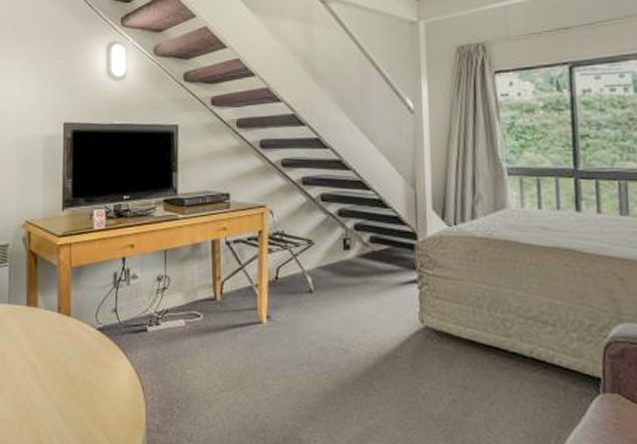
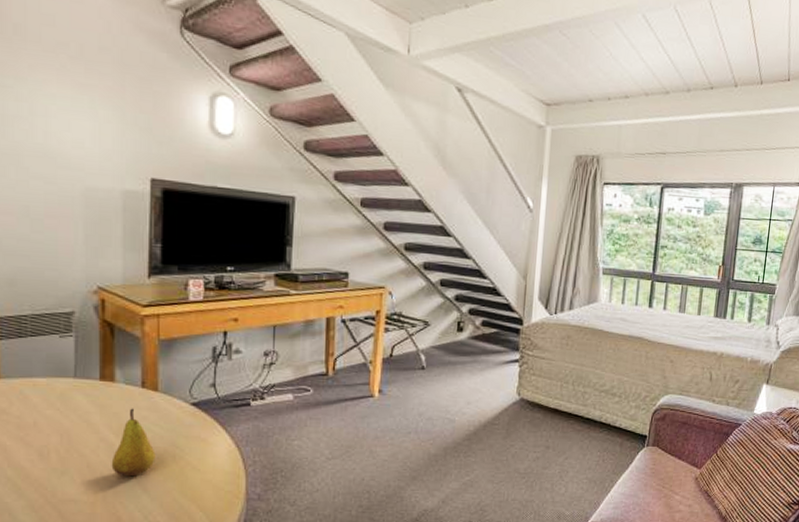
fruit: none [35,332,69,400] -> present [111,408,156,477]

